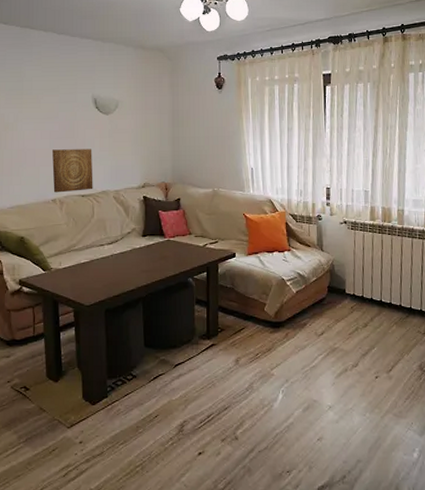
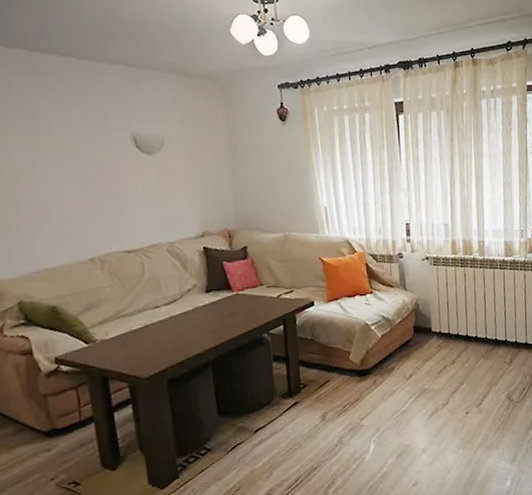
wall art: present [51,149,93,193] -> none [83,196,141,251]

